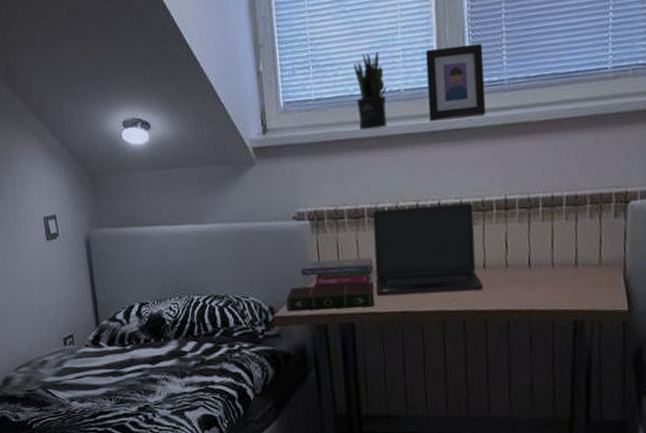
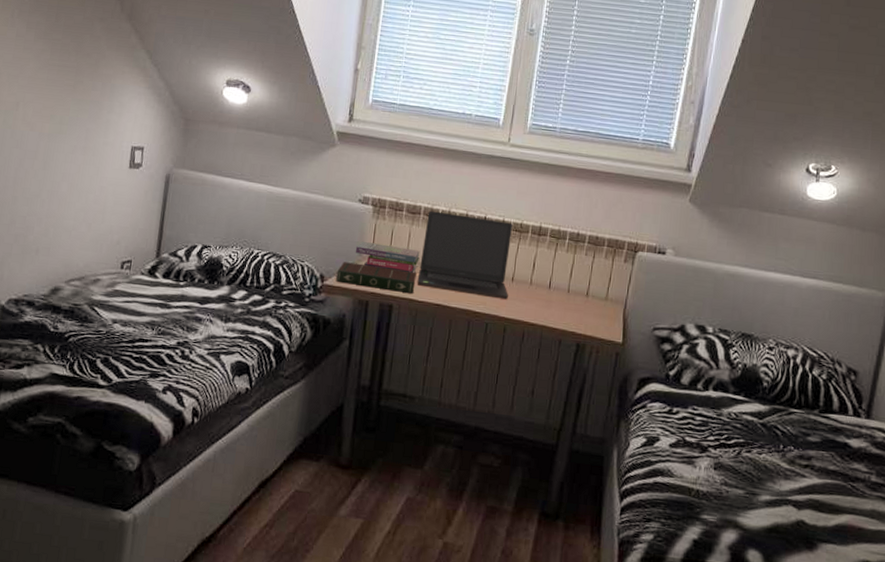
potted plant: present [353,52,388,130] -> none [432,77,462,143]
picture frame: present [425,43,486,122] -> none [491,87,545,153]

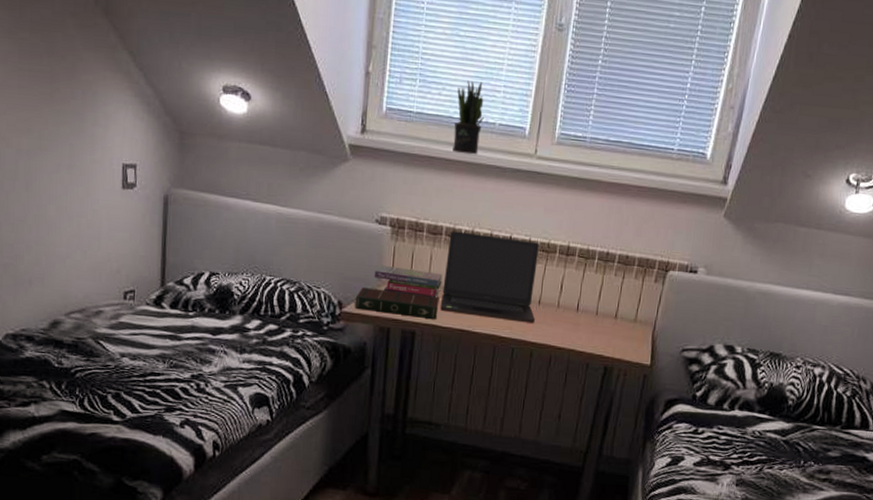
potted plant: none [432,77,462,143] -> present [453,81,484,155]

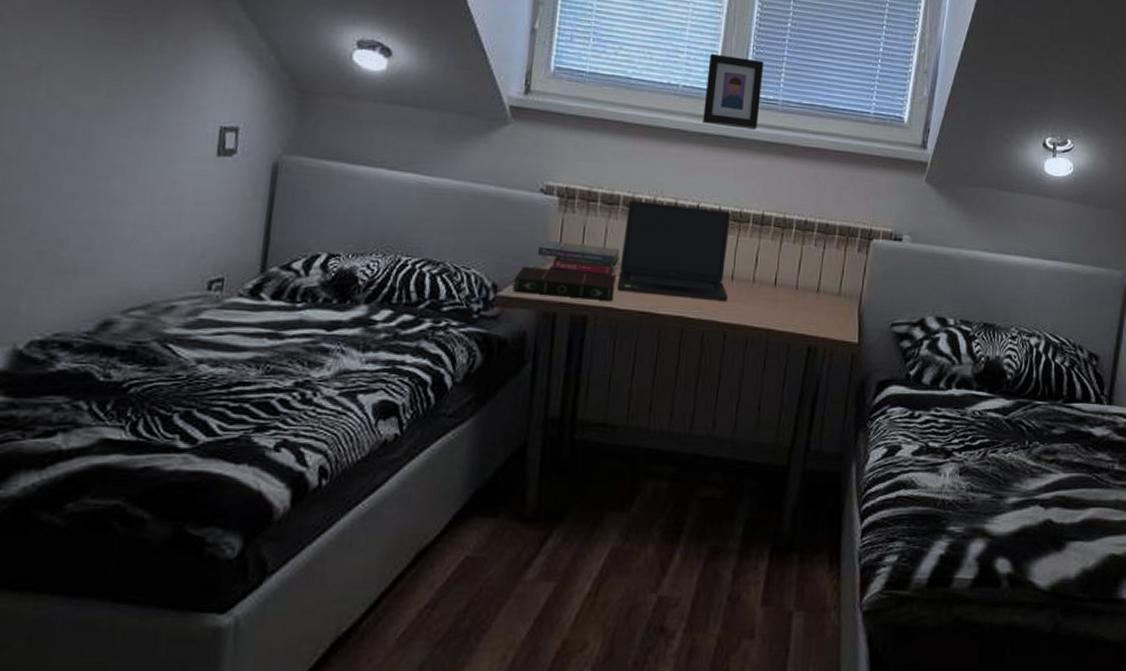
potted plant: present [453,81,484,155] -> none [631,40,666,118]
picture frame: none [516,92,575,166] -> present [703,53,764,130]

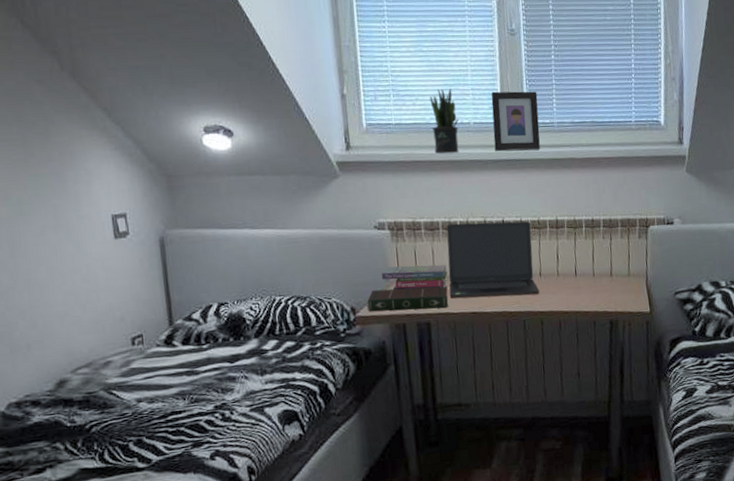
potted plant: none [631,40,666,118] -> present [430,89,459,154]

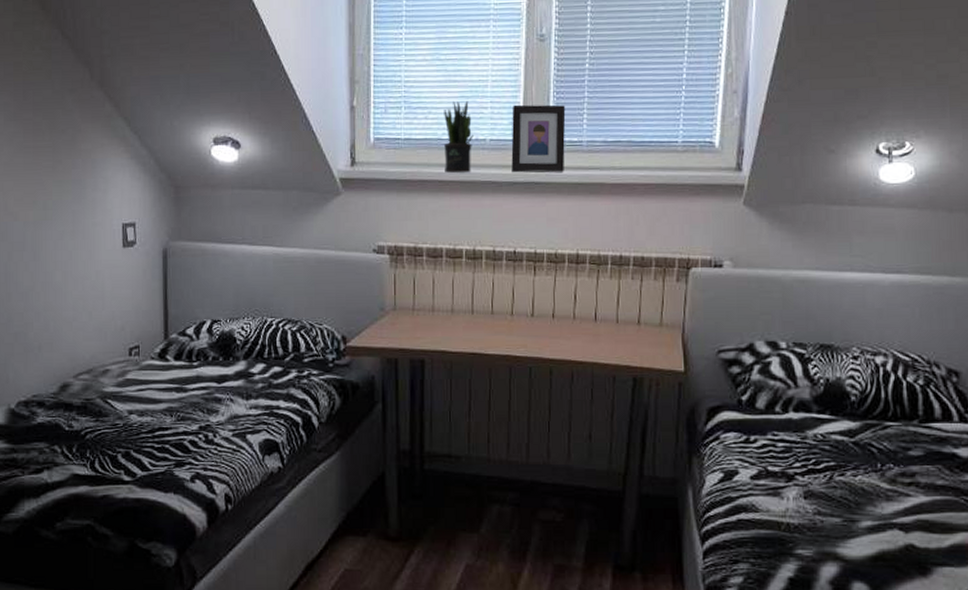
book: present [367,286,449,312] -> none [359,319,447,345]
books: present [381,264,447,291] -> none [376,294,447,323]
laptop: present [446,221,540,300] -> none [448,251,552,339]

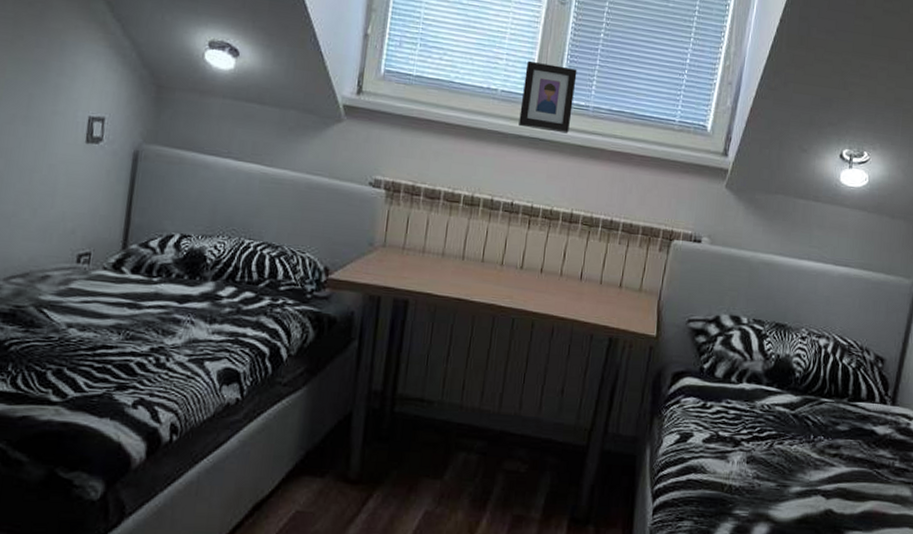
potted plant: present [444,101,473,174] -> none [453,47,486,120]

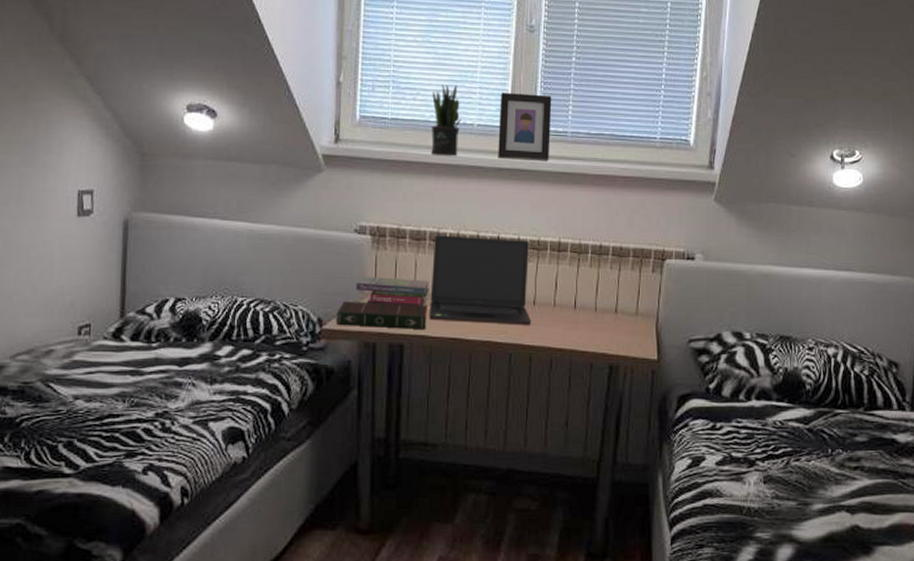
book: none [343,253,436,287] -> present [336,301,427,329]
books: none [365,229,440,266] -> present [355,276,429,307]
laptop: none [436,195,542,293] -> present [429,235,532,326]
potted plant: none [453,47,486,120] -> present [431,85,461,157]

